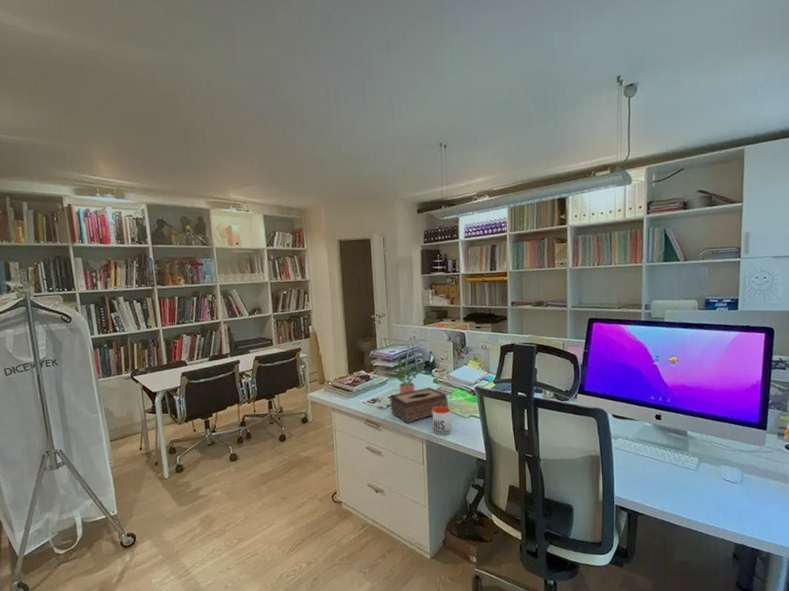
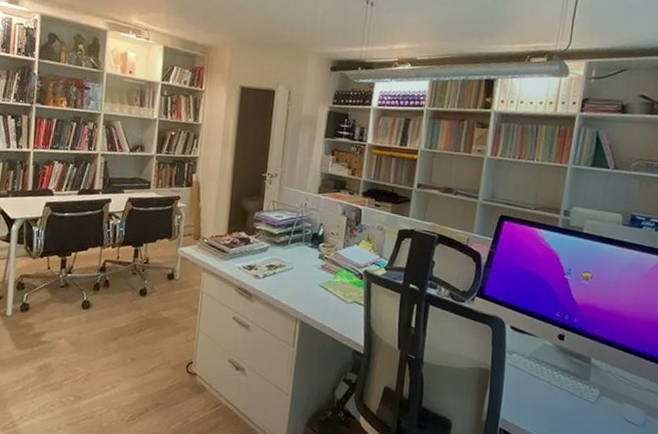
tissue box: present [389,387,448,424] -> none [266,262,332,299]
potted plant: present [393,357,426,394] -> none [276,224,314,265]
mug: present [432,406,452,435] -> none [310,285,333,318]

